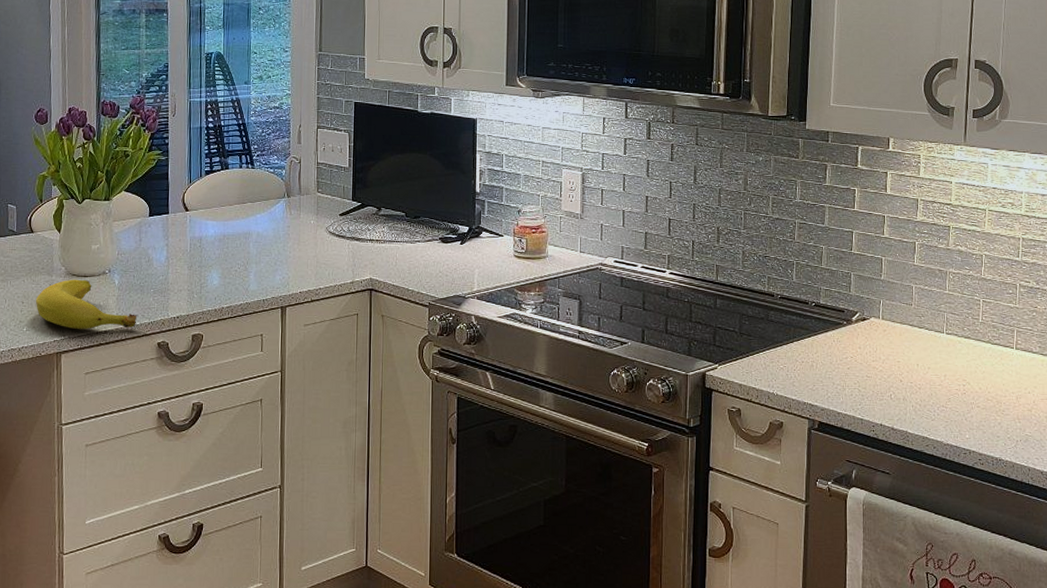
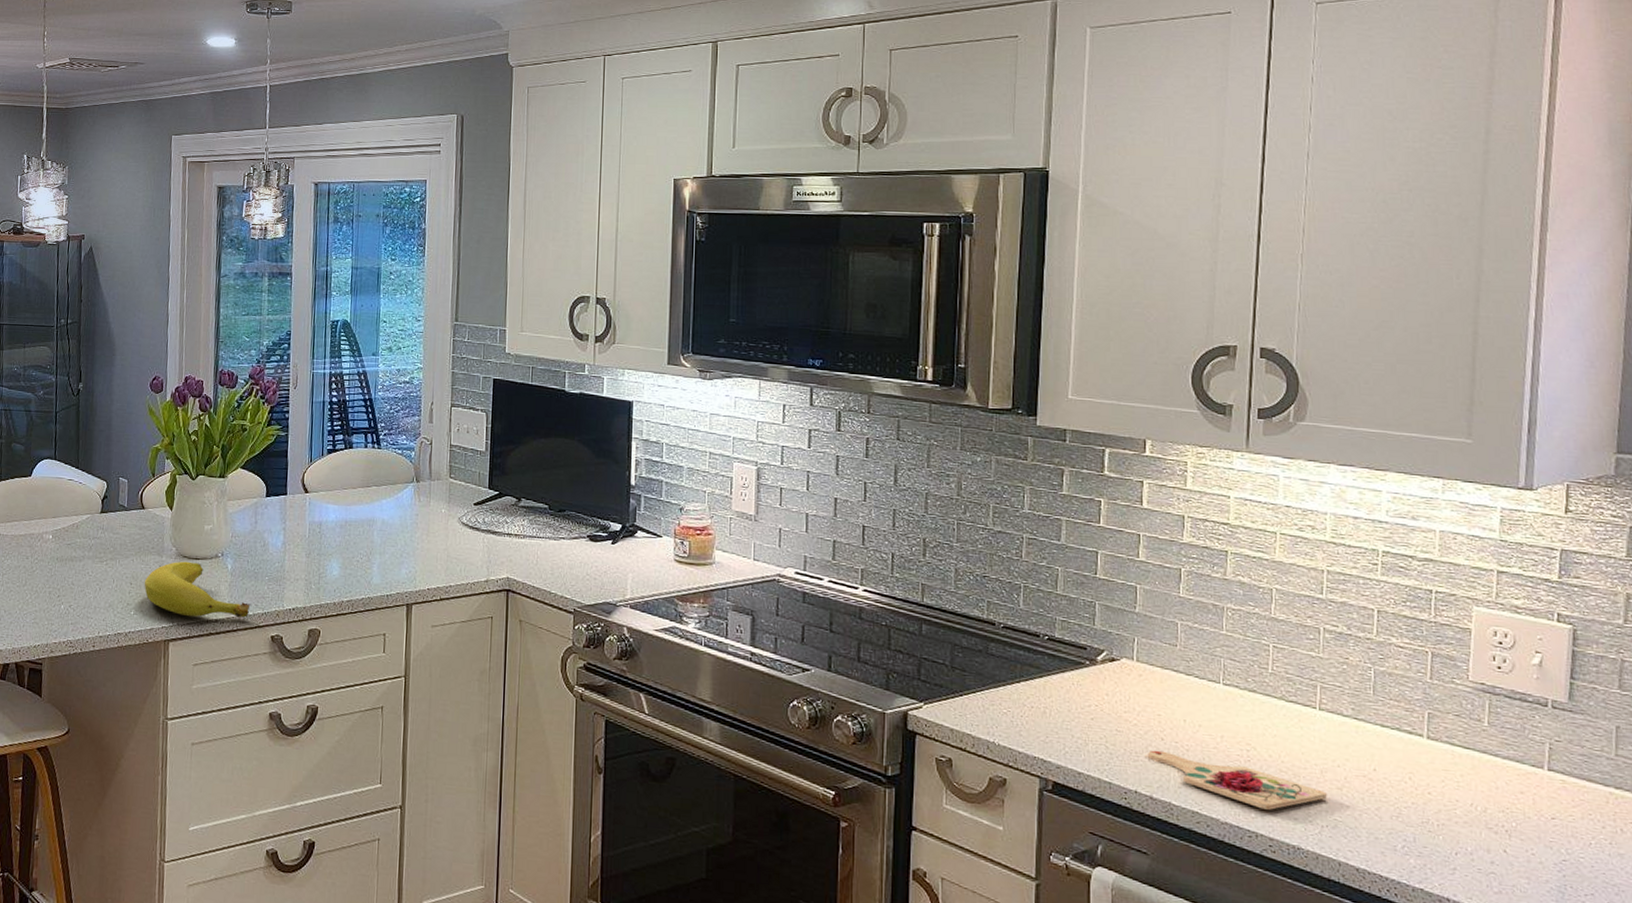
cutting board: none [890,390,1021,431] -> present [1148,750,1327,810]

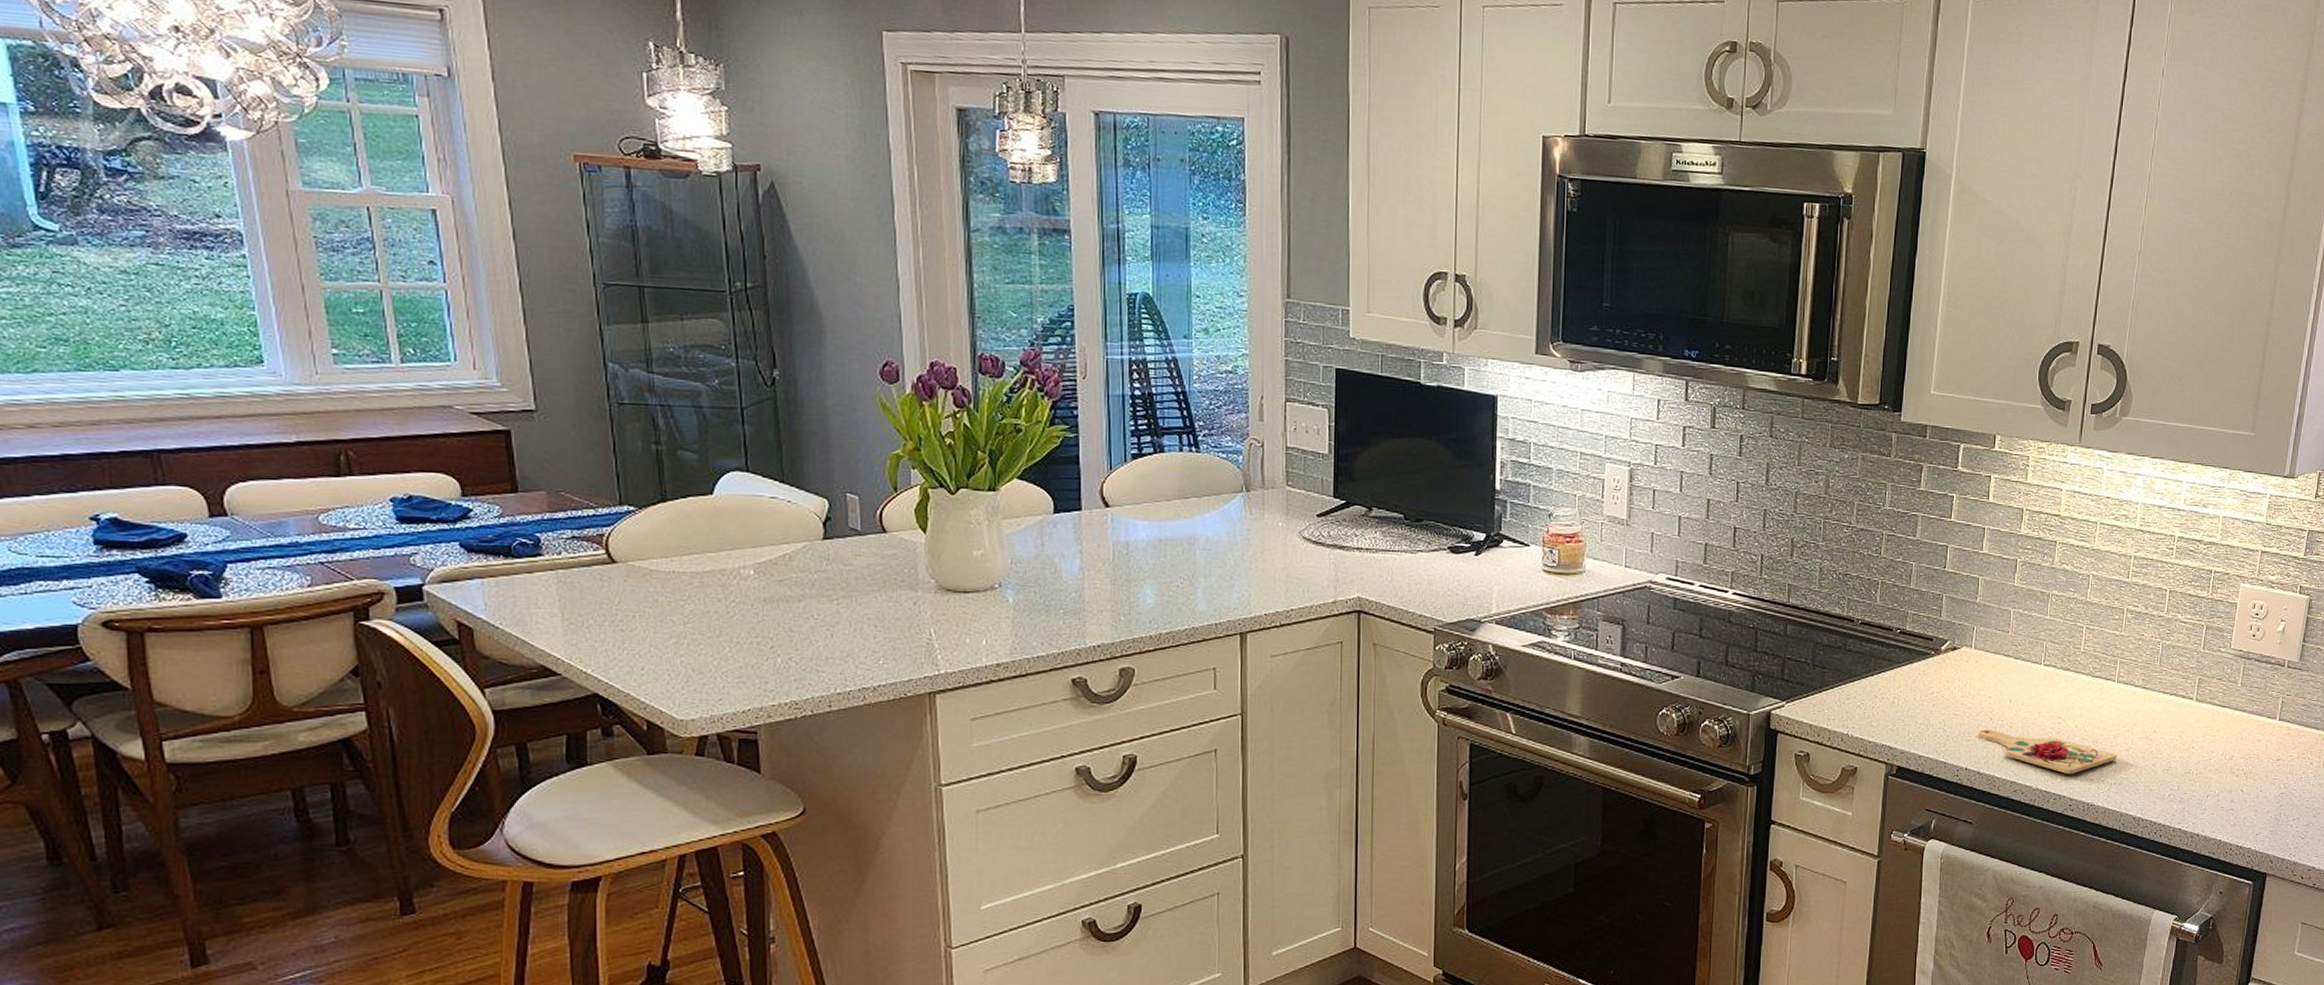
banana: present [144,561,251,618] -> none [894,595,1042,663]

